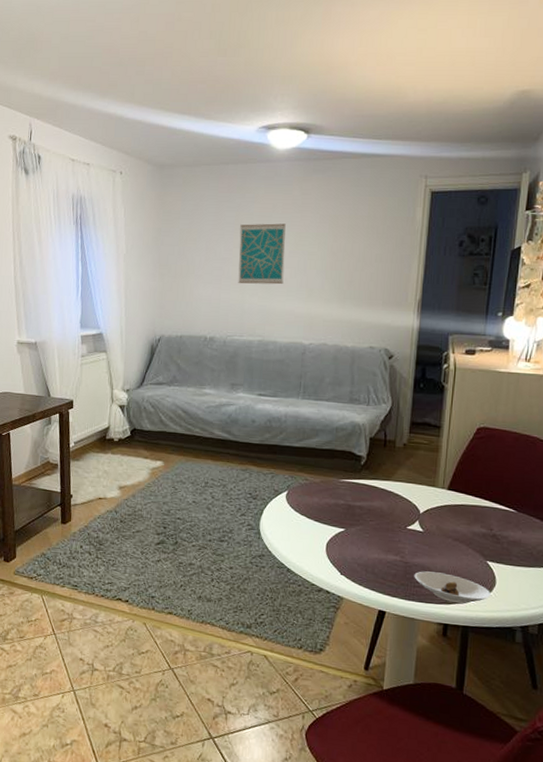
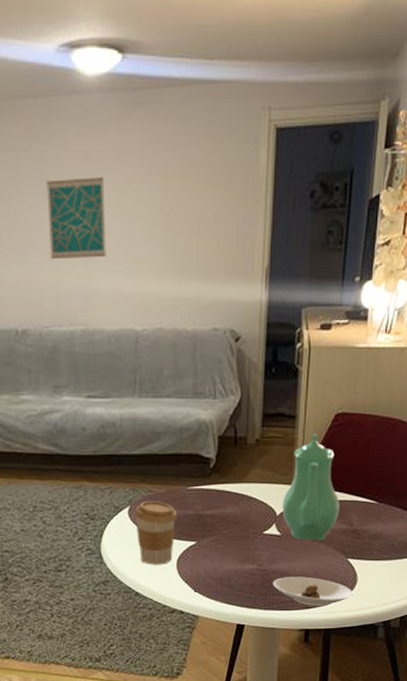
coffee cup: none [292,488,329,546] -> present [135,501,177,565]
teapot: none [425,443,480,541] -> present [282,433,340,541]

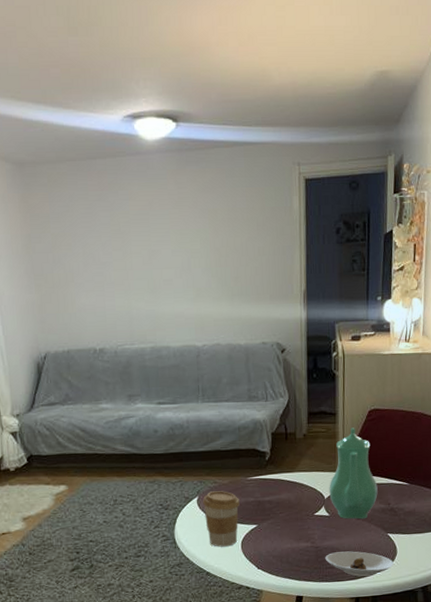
wall art: present [47,177,106,258] -> none [117,221,169,288]

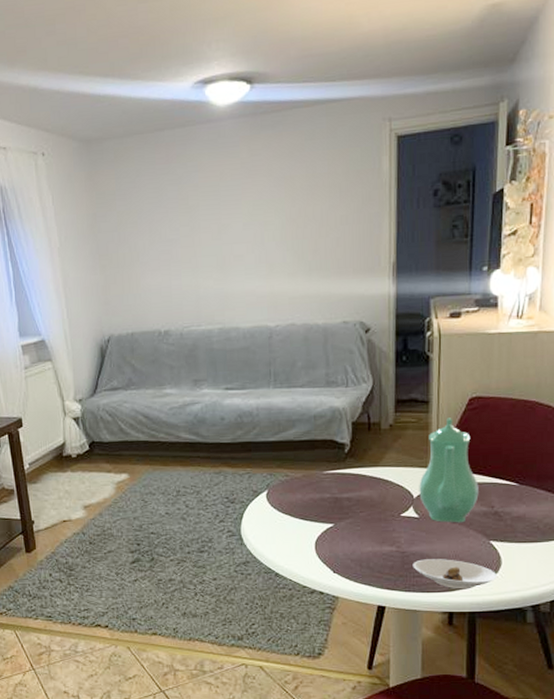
coffee cup: present [203,491,240,547] -> none [273,485,314,547]

